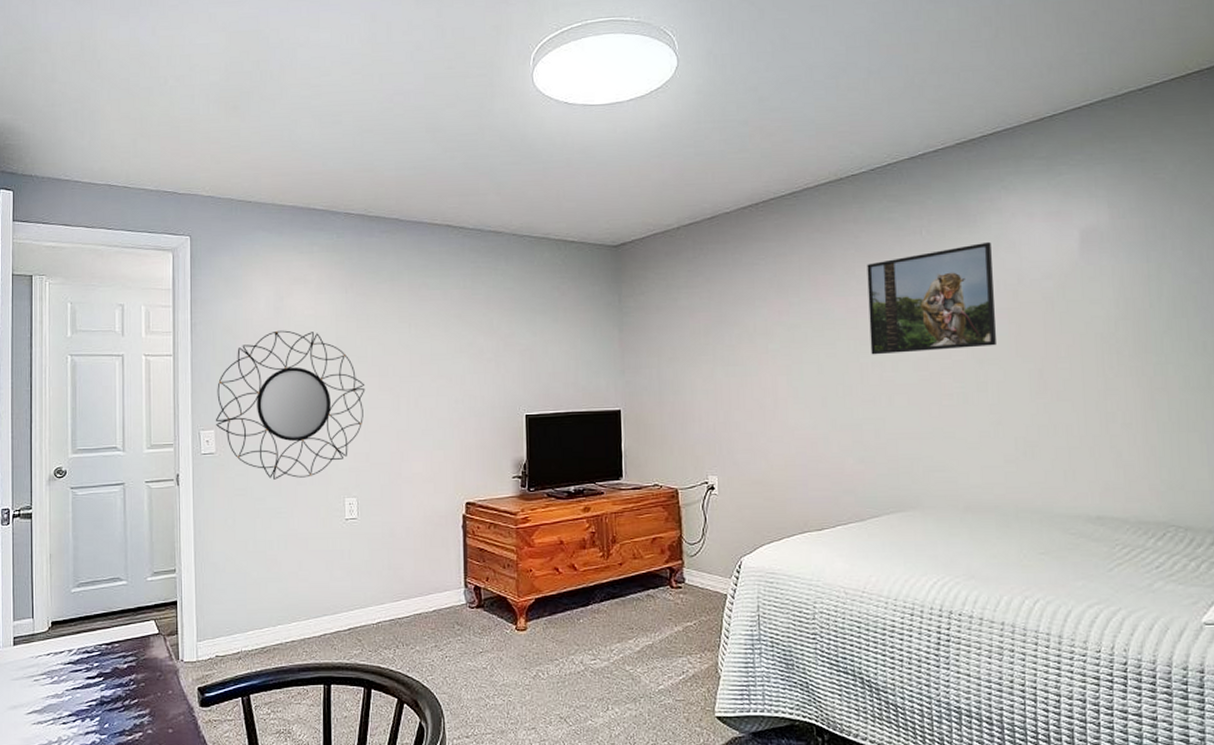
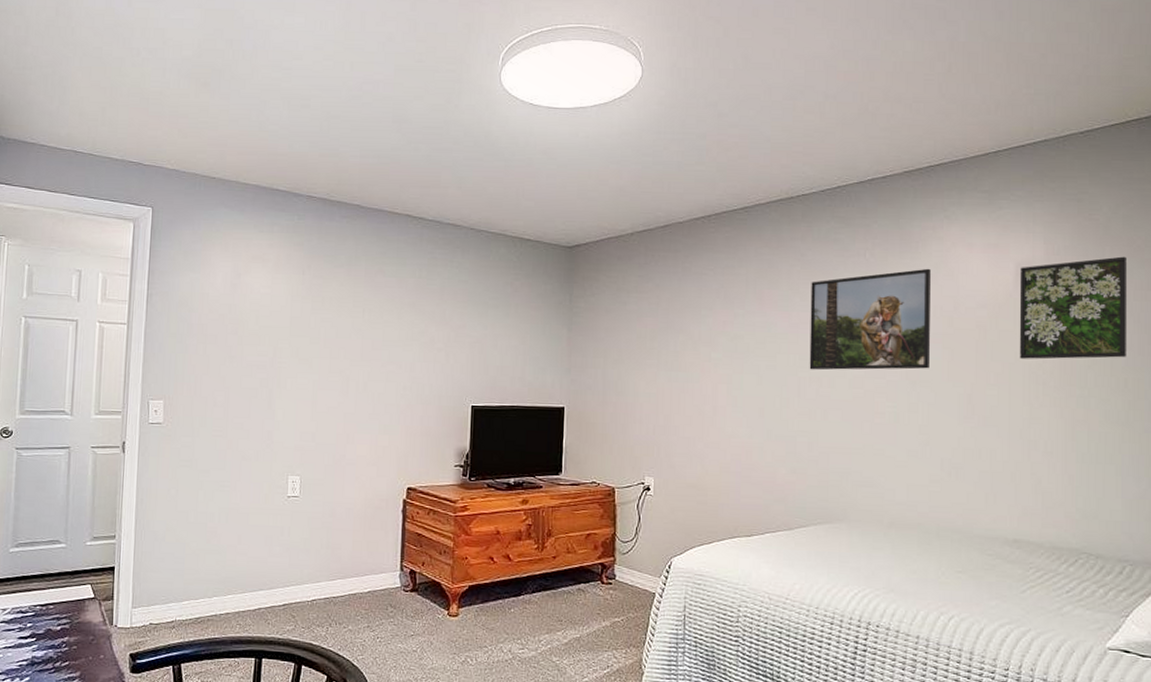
home mirror: present [216,330,366,480] -> none [165,306,316,453]
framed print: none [1084,215,1204,329] -> present [1019,256,1128,360]

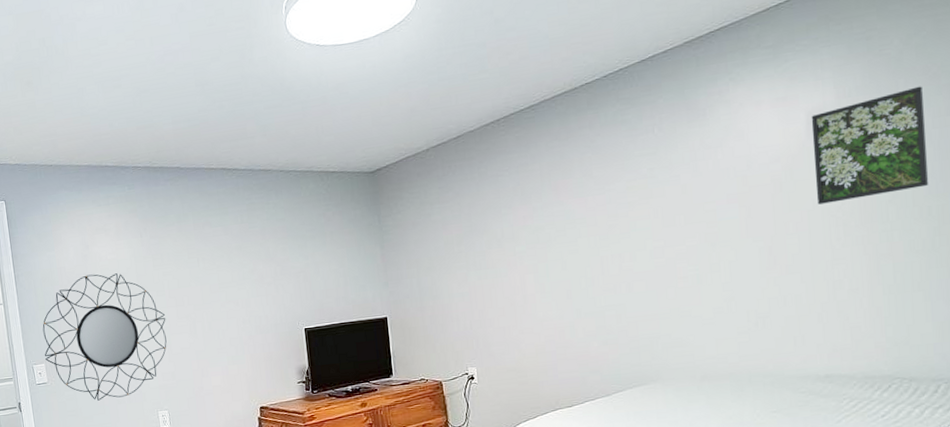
home mirror: none [165,306,316,453] -> present [42,273,167,401]
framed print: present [809,268,931,371] -> none [603,132,727,248]

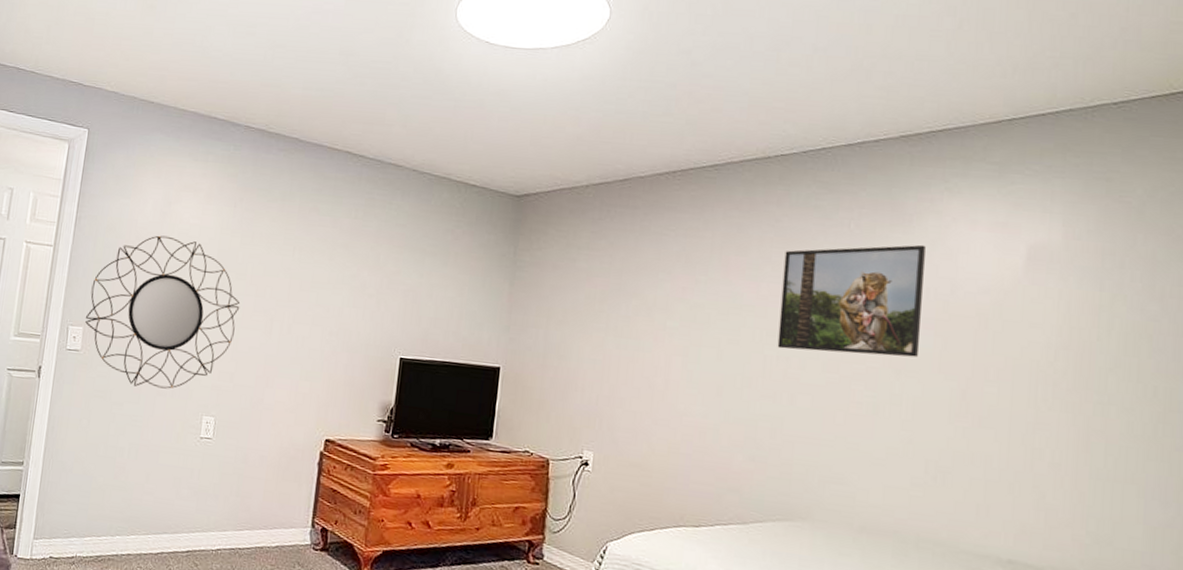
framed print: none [603,132,727,248] -> present [777,244,925,358]
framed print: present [811,86,929,205] -> none [1025,246,1164,363]

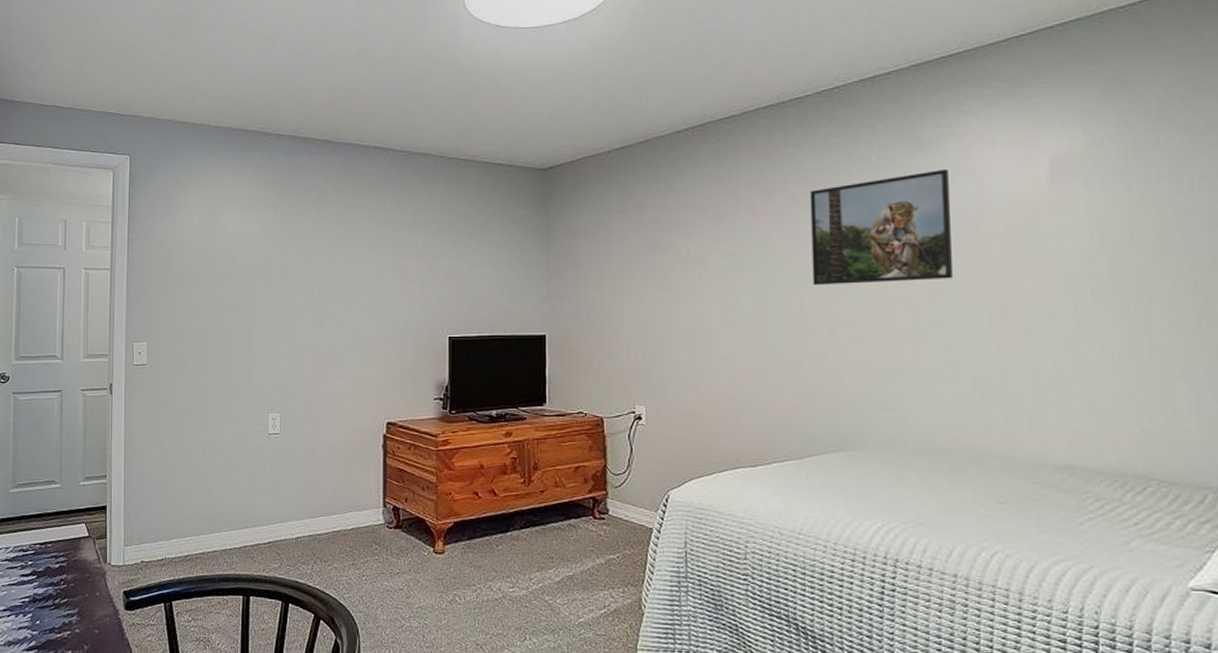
home mirror: present [85,235,241,389] -> none [148,247,291,392]

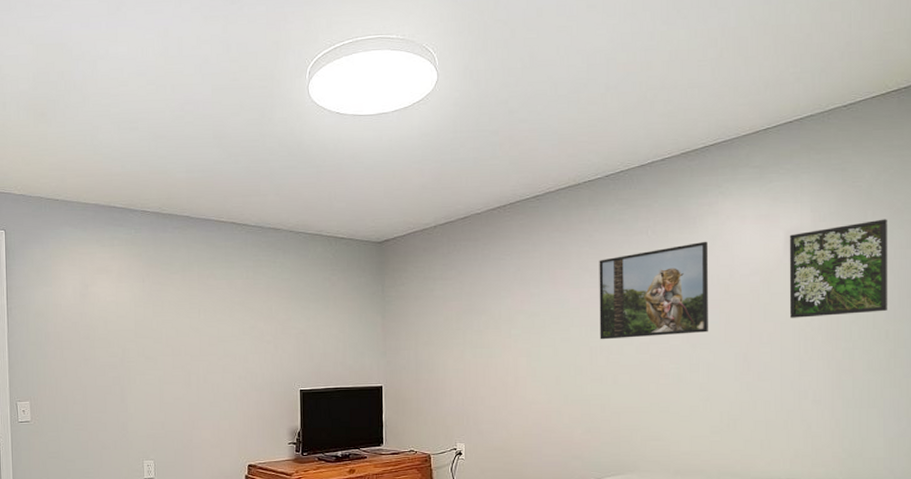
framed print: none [1055,142,1195,263] -> present [789,219,888,318]

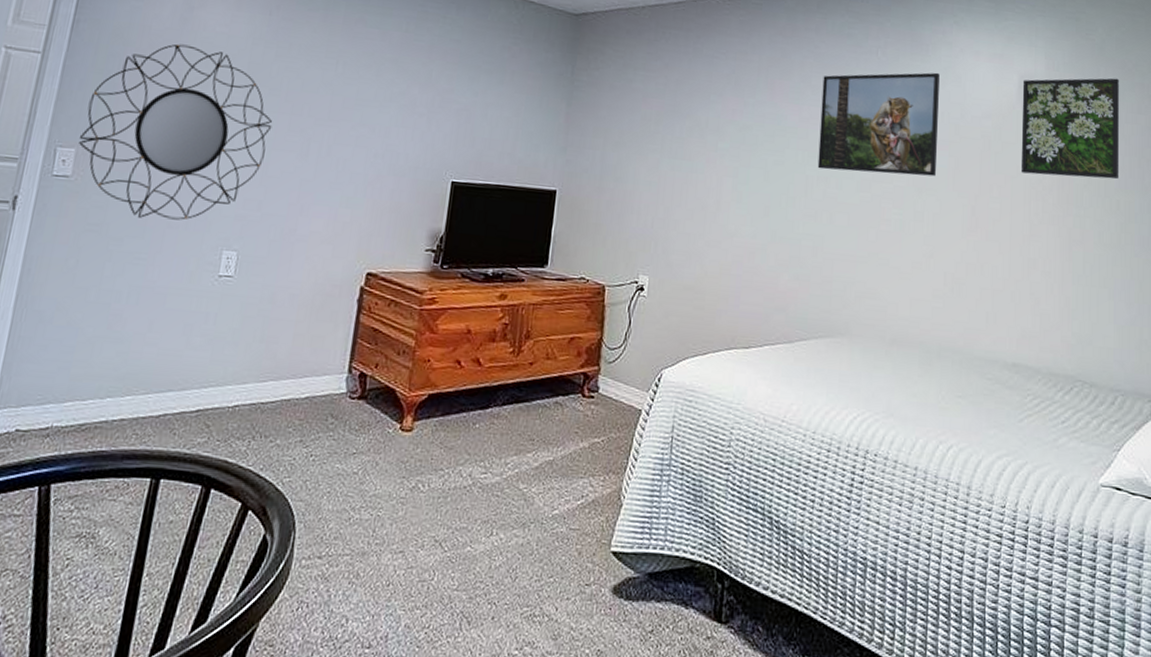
home mirror: none [31,314,161,444] -> present [79,43,273,221]

